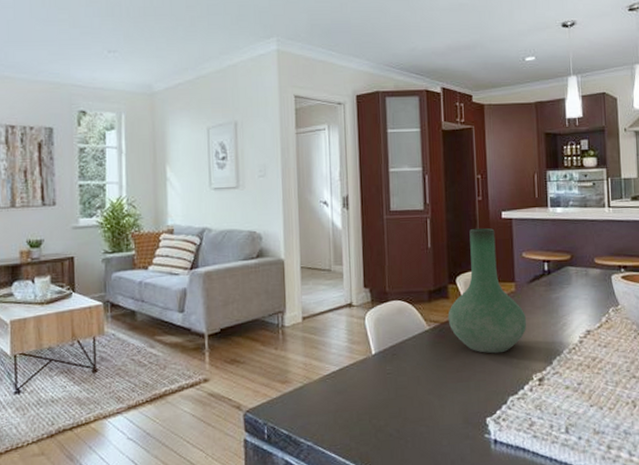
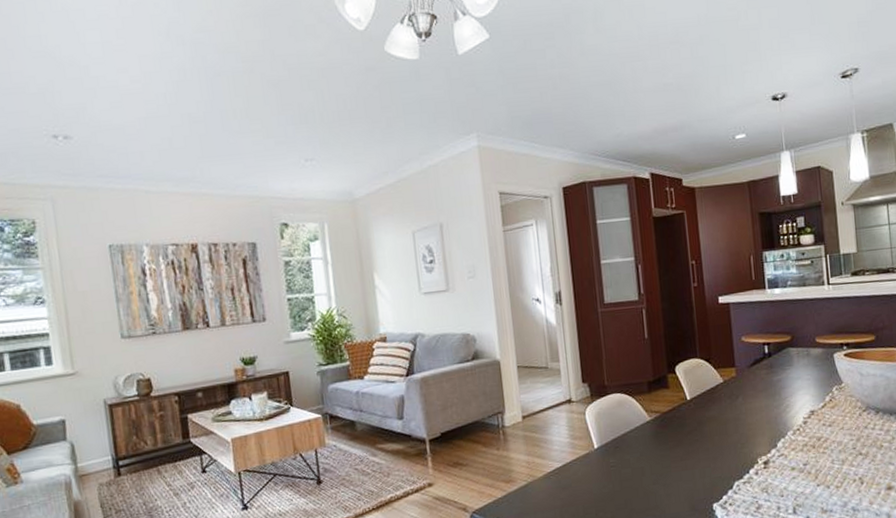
vase: present [448,228,527,354] -> none [668,314,750,440]

